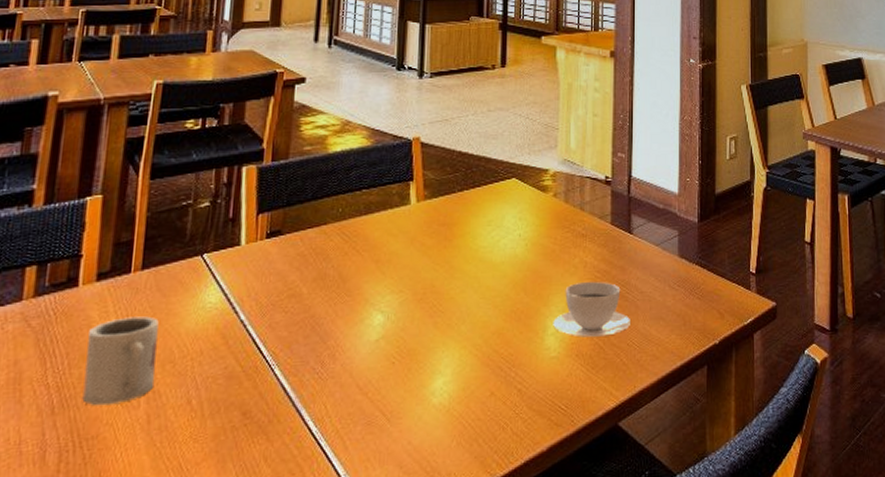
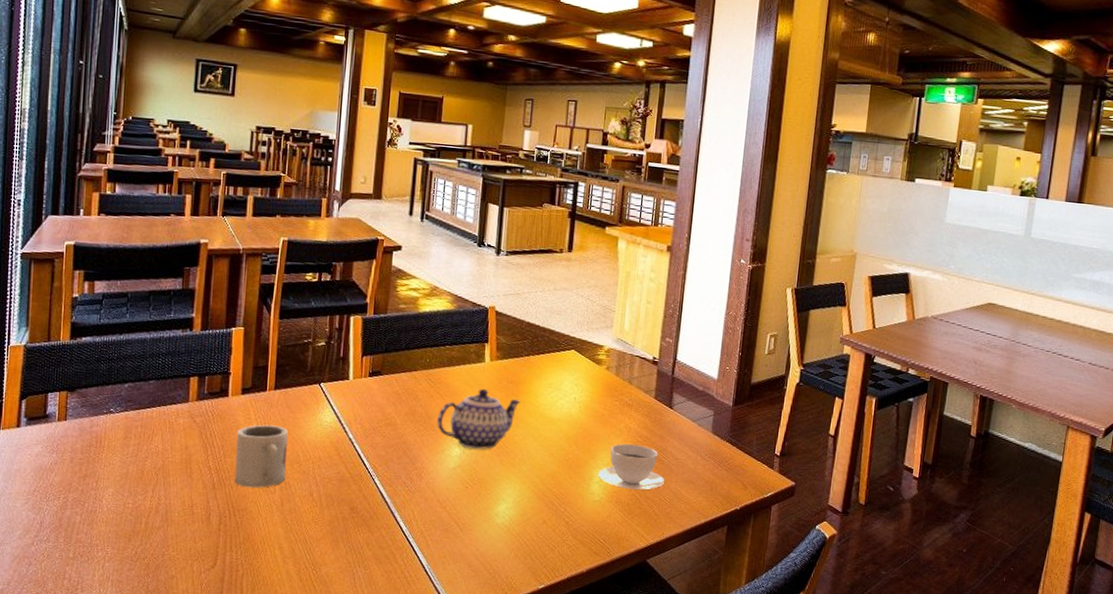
teapot: none [353,236,455,314] -> present [437,388,521,450]

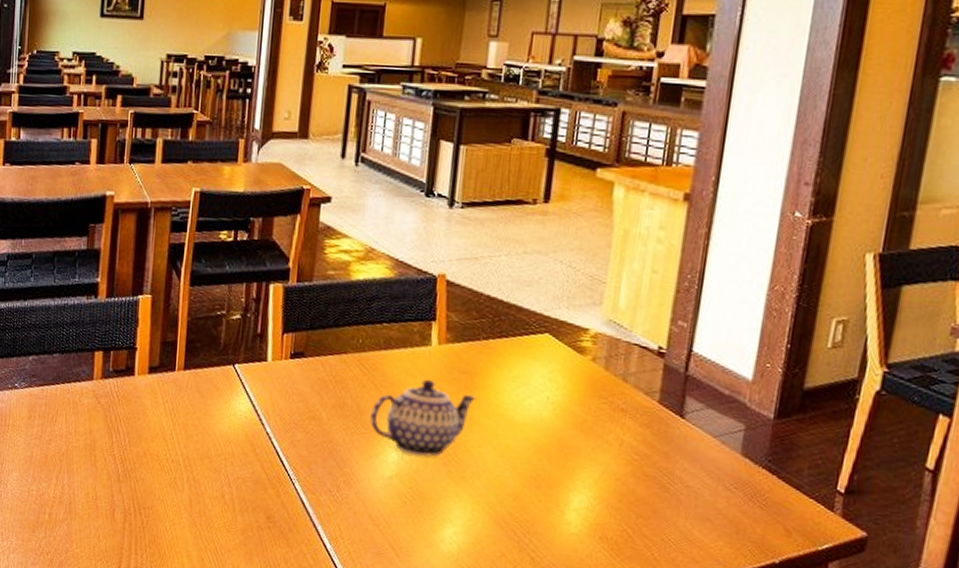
cup: present [234,424,288,488] -> none [140,410,198,484]
teacup: present [598,443,664,490] -> none [576,461,669,526]

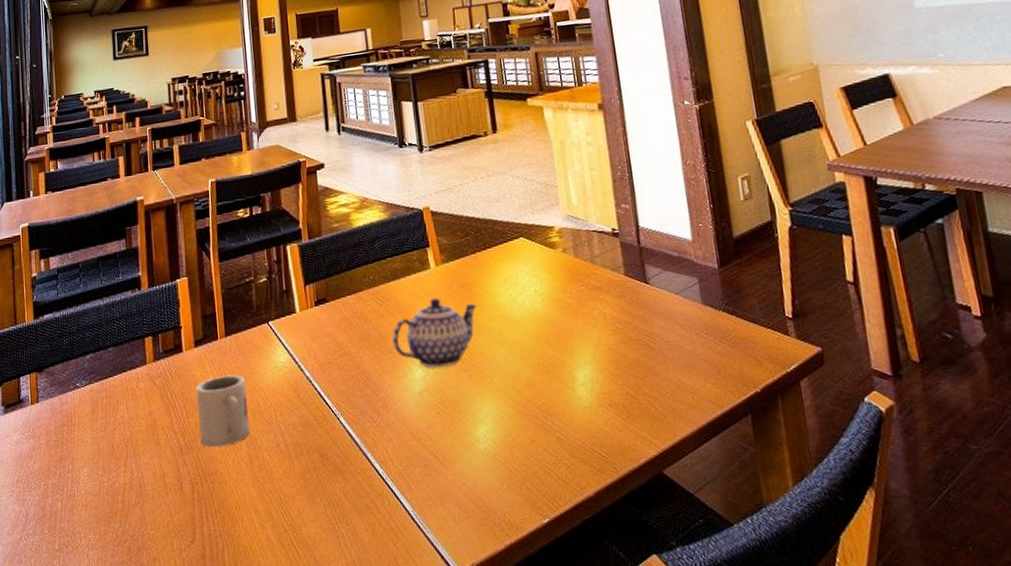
cup: none [140,410,198,484] -> present [196,375,250,448]

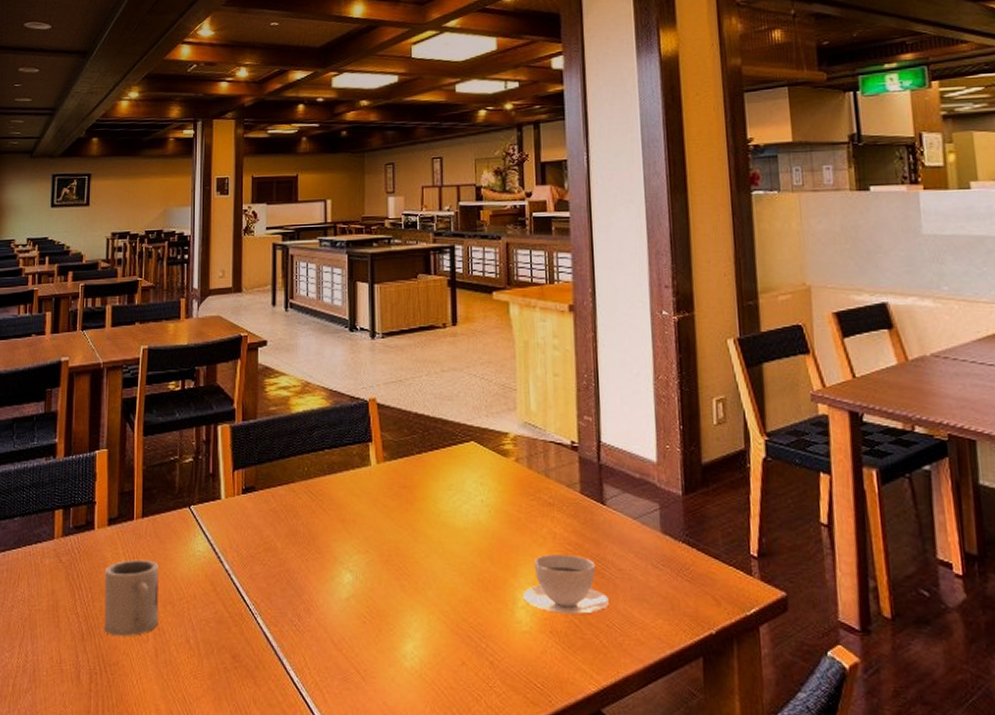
teapot: present [392,297,477,368] -> none [323,497,417,574]
teacup: none [581,332,661,387] -> present [523,553,609,614]

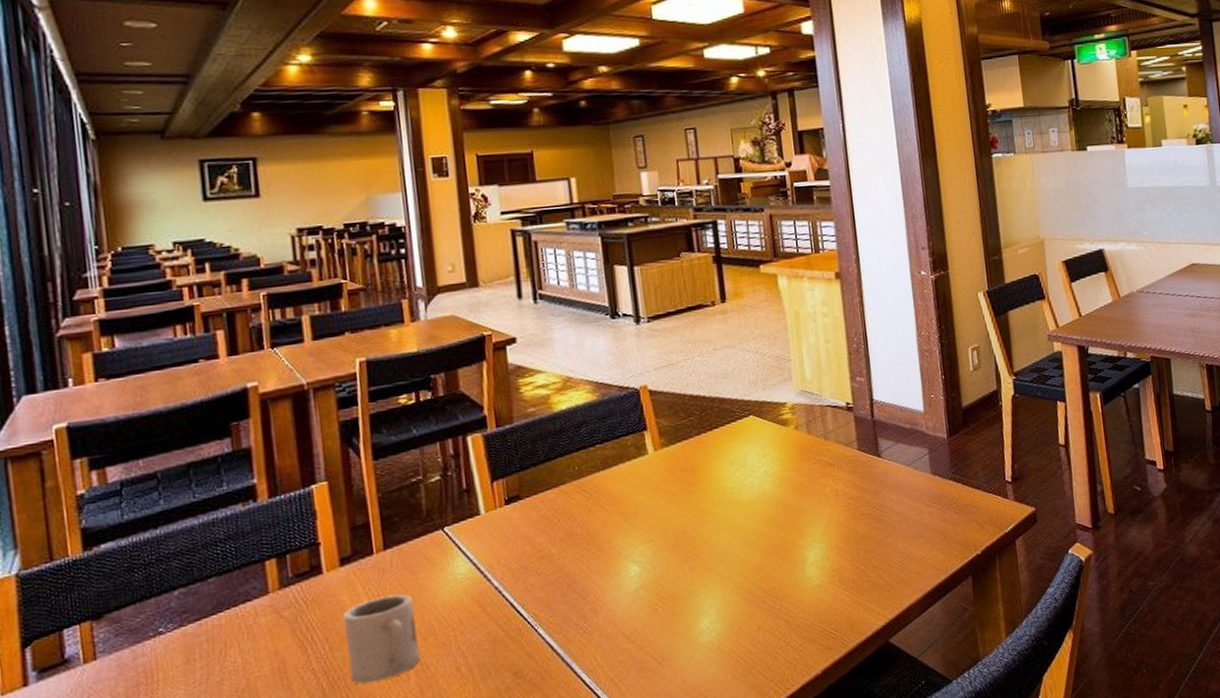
teacup: present [523,553,609,614] -> none [811,507,890,564]

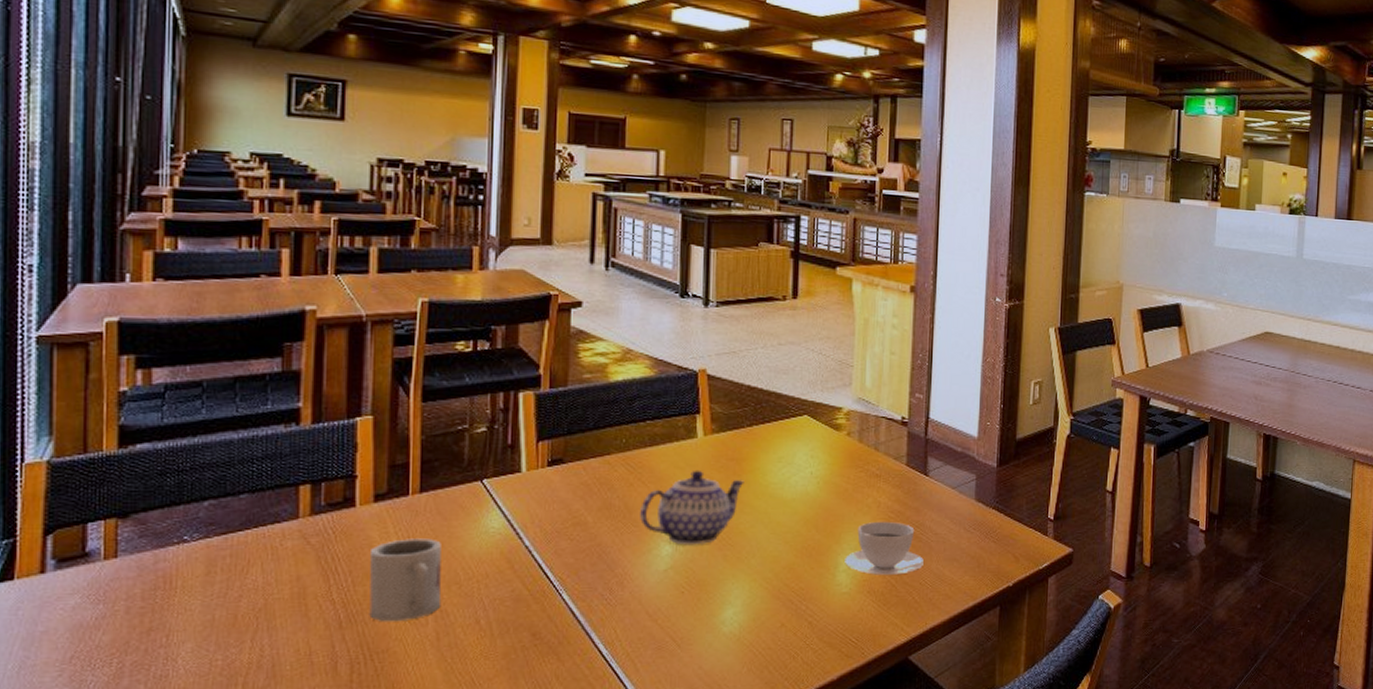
teapot: none [602,485,701,563] -> present [640,470,744,545]
teacup: none [811,507,890,564] -> present [845,521,924,575]

